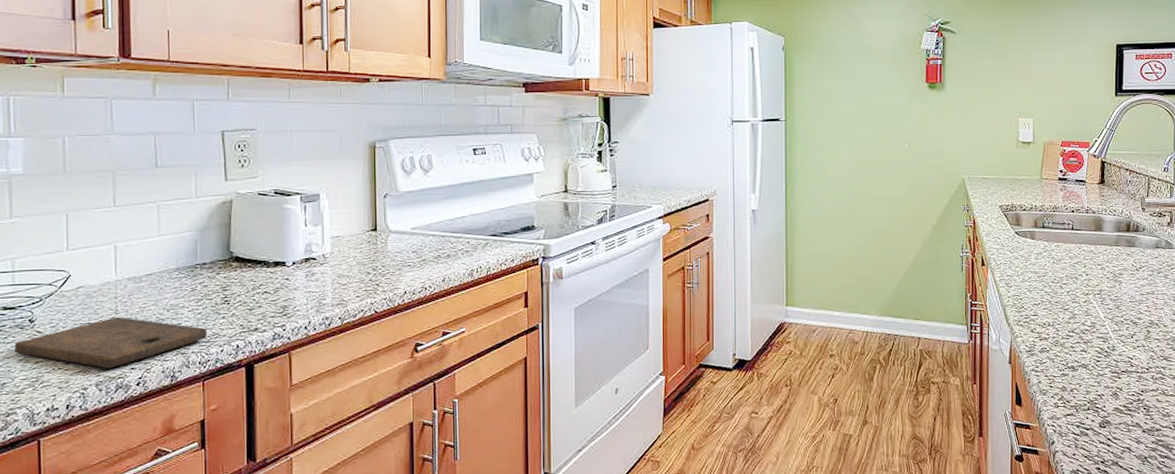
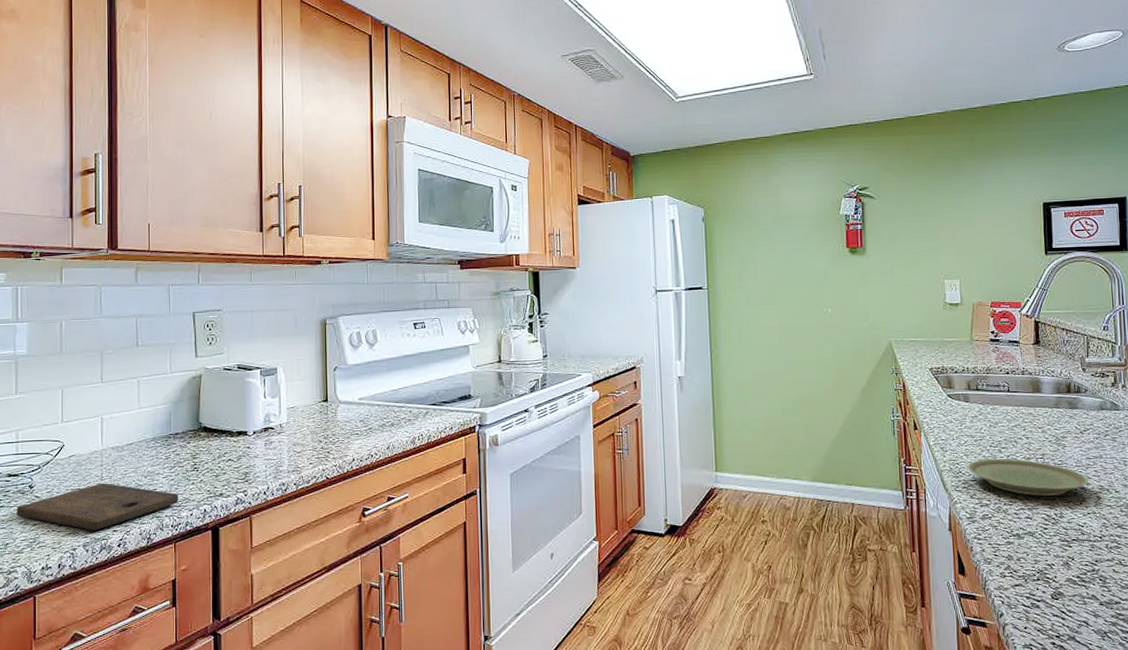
plate: none [1029,294,1140,330] -> present [967,458,1089,496]

